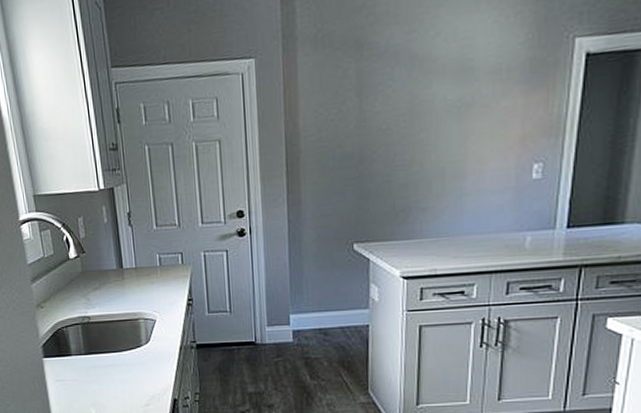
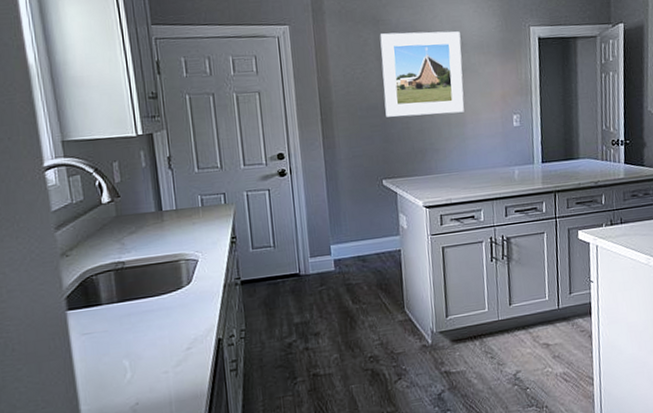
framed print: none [362,51,471,168] -> present [380,31,464,117]

